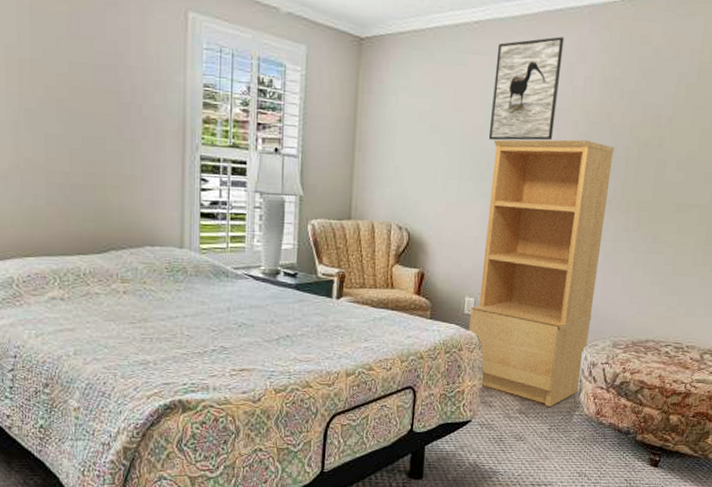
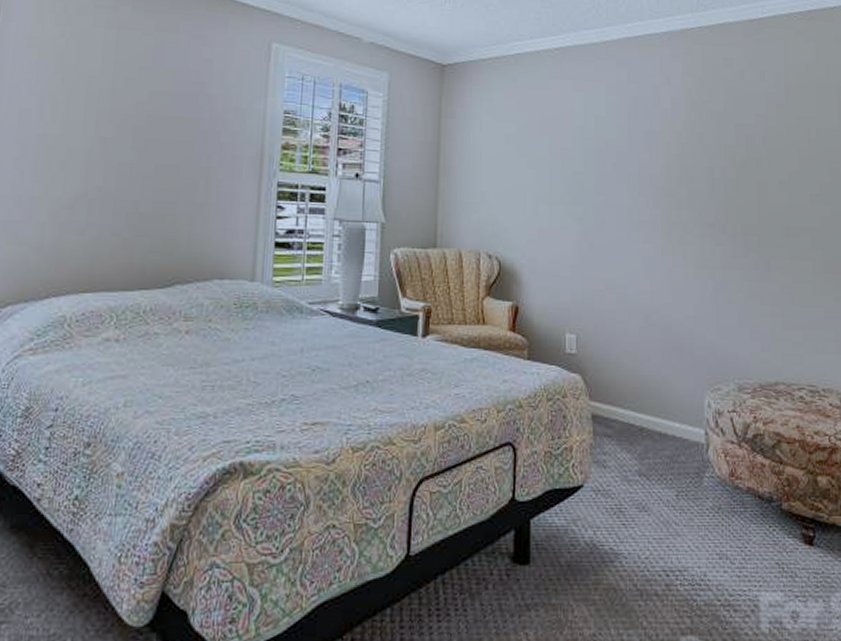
bookcase: present [469,139,614,406] -> none [573,161,711,466]
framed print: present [488,37,564,141] -> none [578,61,646,163]

